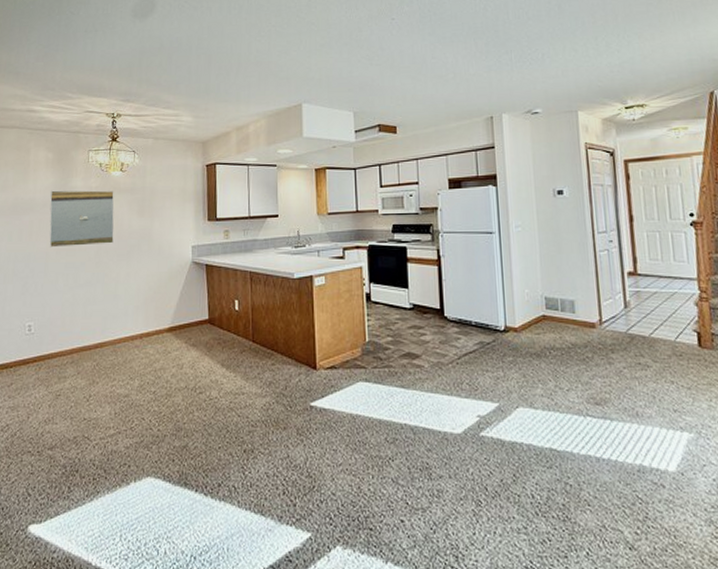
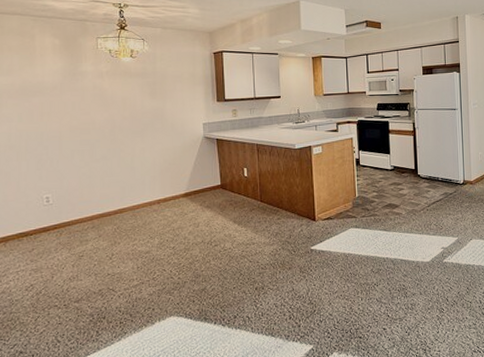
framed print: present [49,190,114,248] -> none [59,74,127,127]

